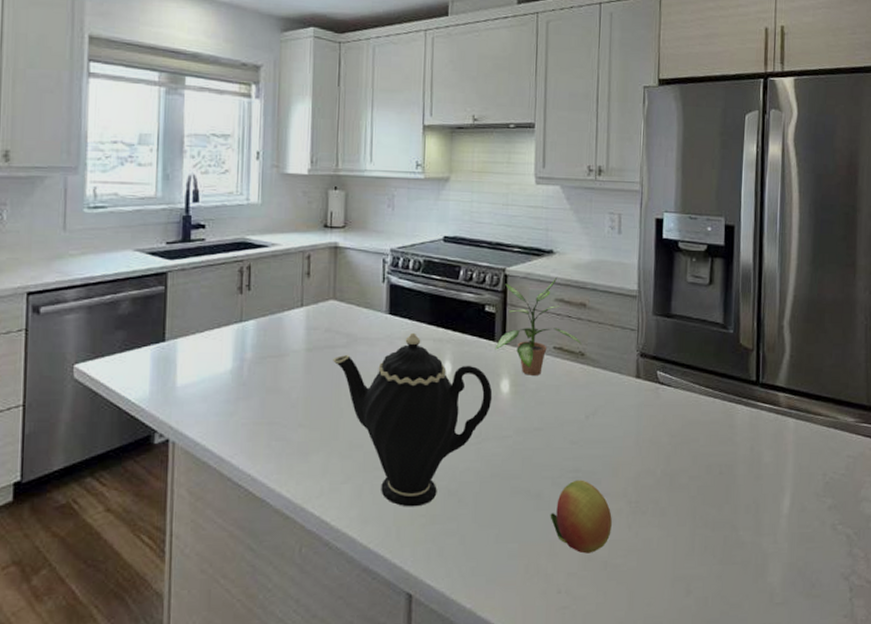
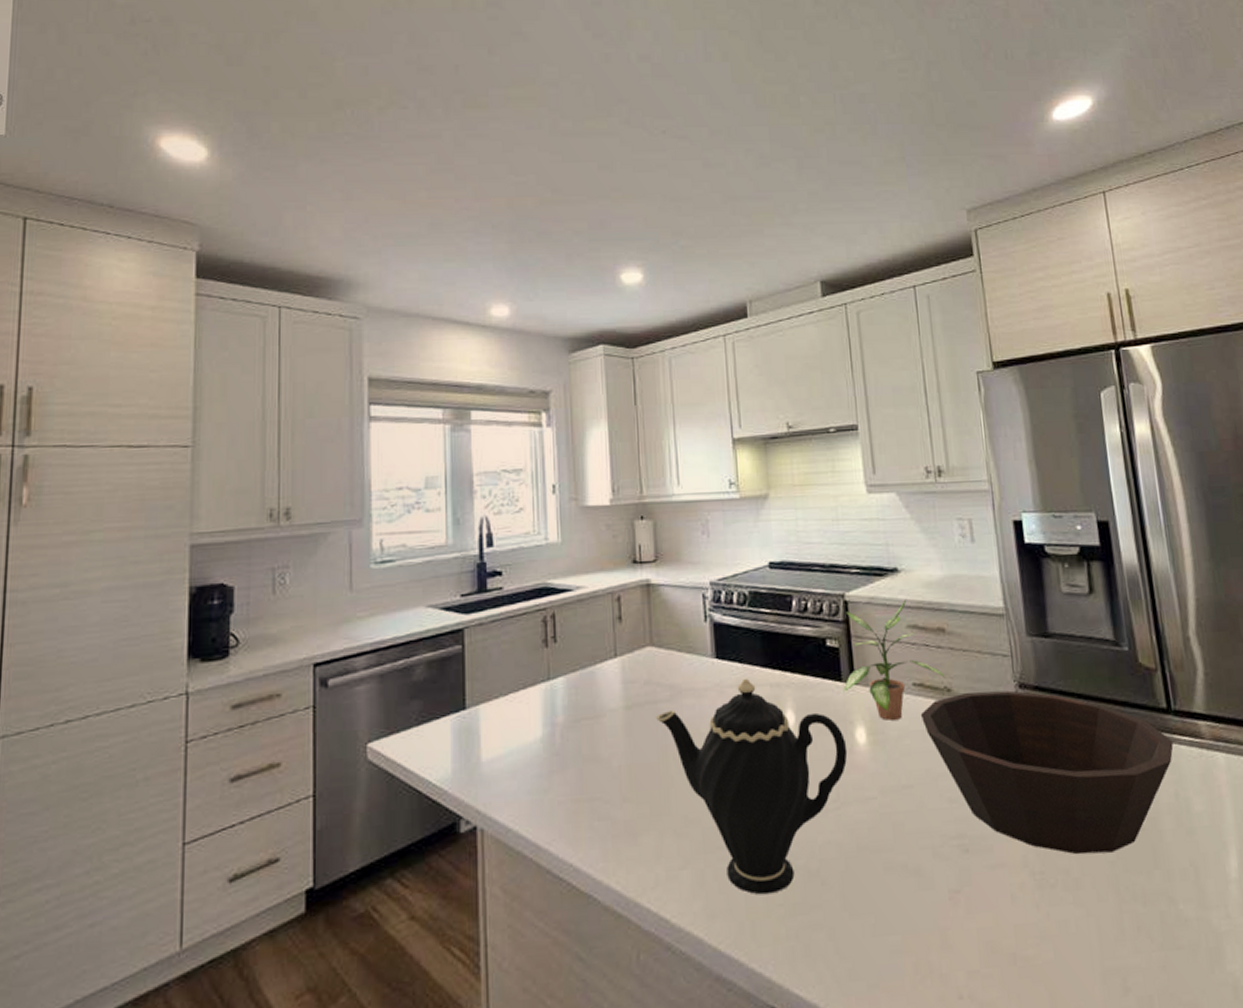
fruit: present [550,480,612,554] -> none [936,847,1016,944]
bowl: none [556,357,756,490] -> present [920,690,1174,855]

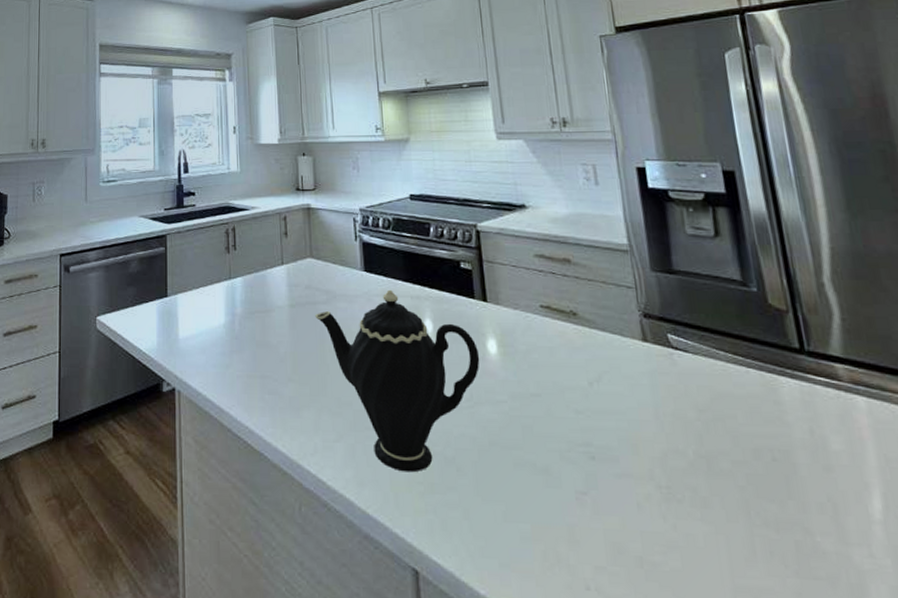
potted plant: present [843,598,946,720] -> none [476,231,571,336]
bowl: present [920,690,1174,855] -> none [547,317,808,478]

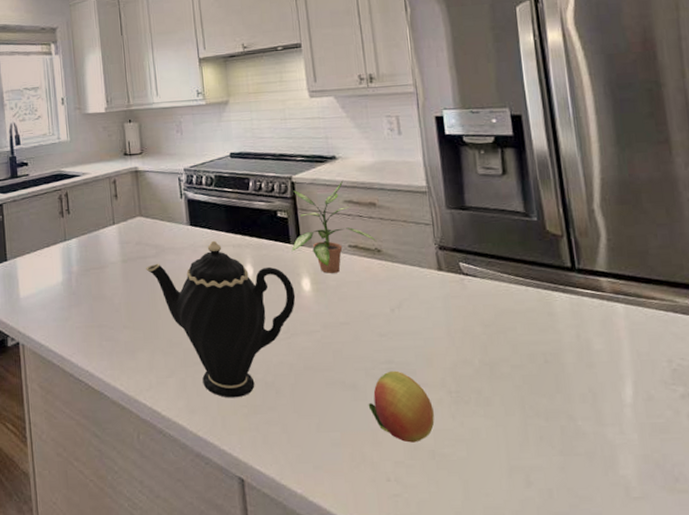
potted plant: none [476,231,571,336] -> present [291,180,376,273]
fruit: none [563,455,642,545] -> present [368,370,435,443]

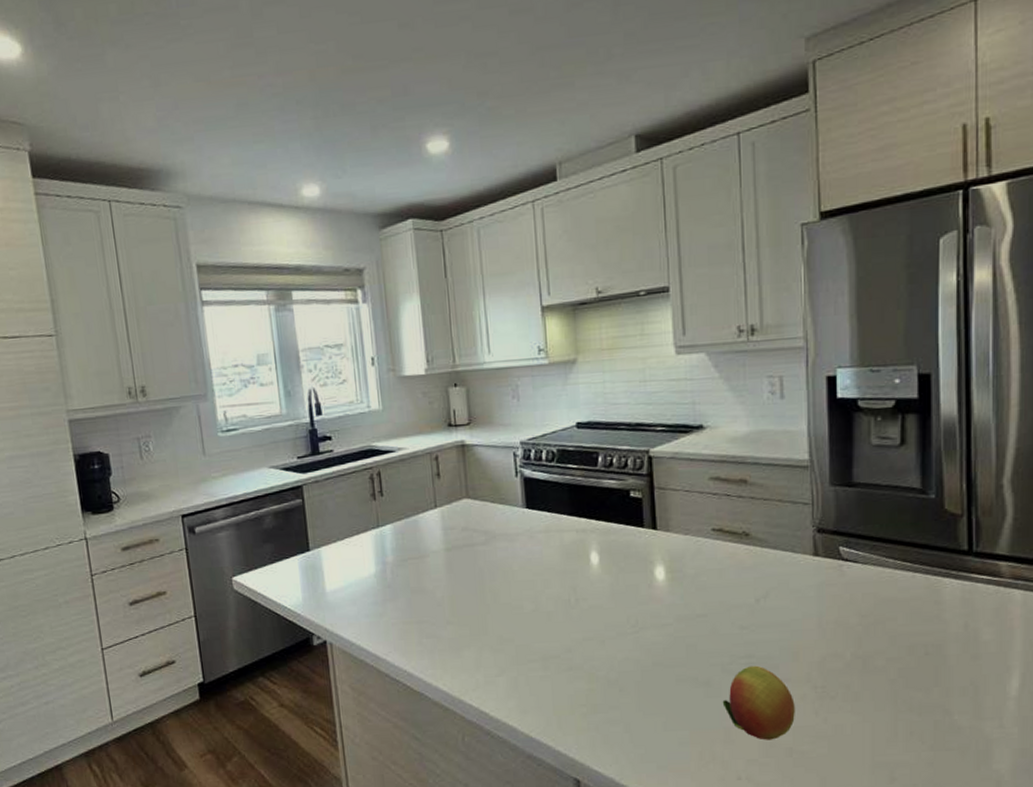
teapot: present [146,240,296,398] -> none [473,525,647,697]
potted plant: present [291,180,376,273] -> none [644,453,745,561]

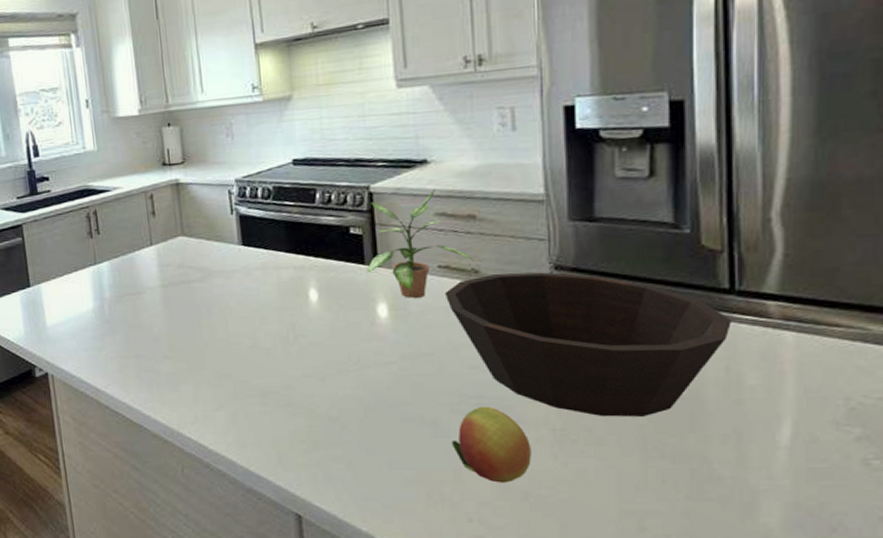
potted plant: none [644,453,745,561] -> present [366,188,474,298]
bowl: none [717,535,970,673] -> present [444,272,731,417]

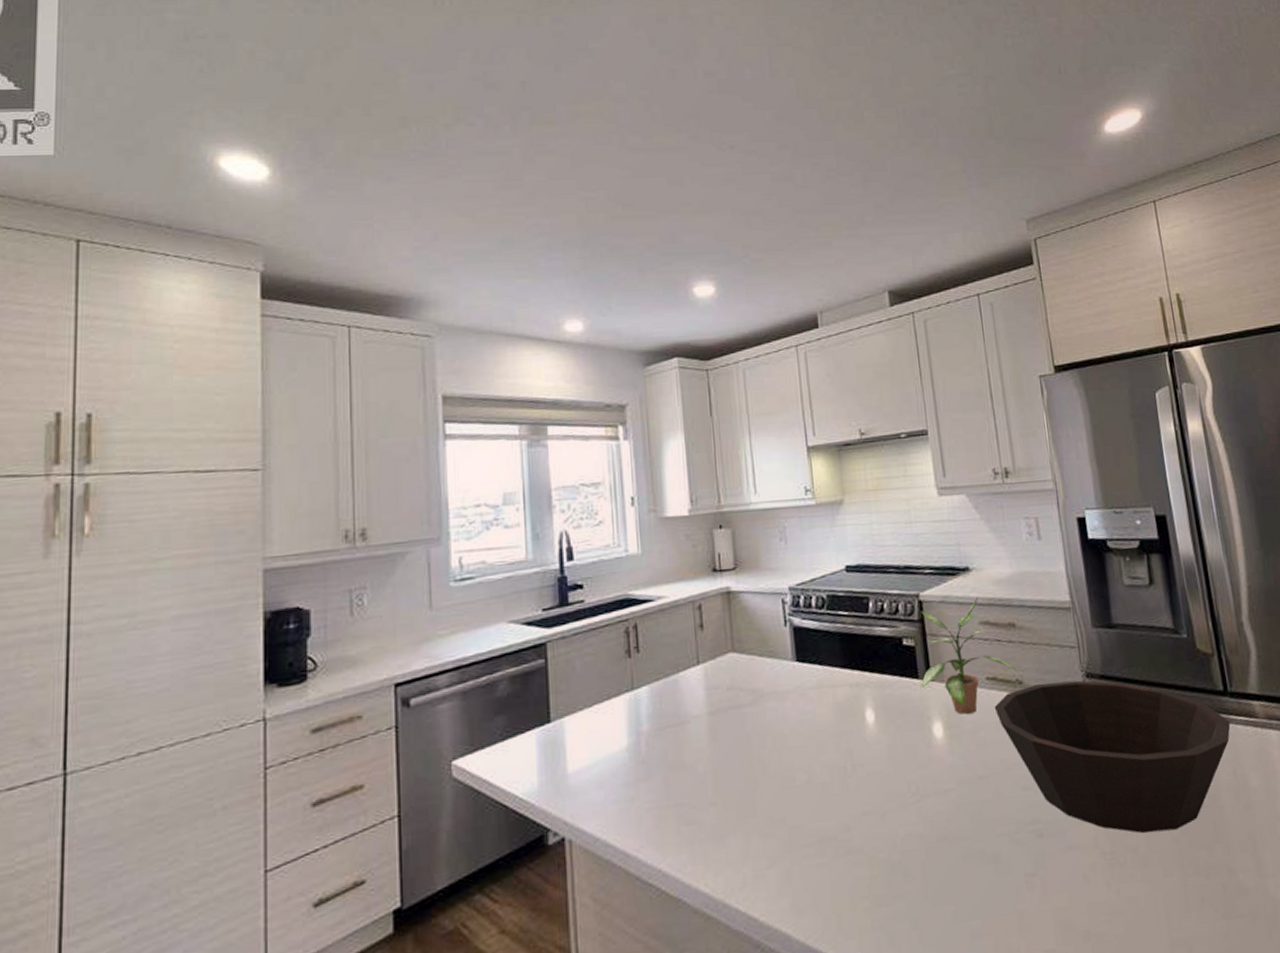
fruit: present [451,406,531,483] -> none [1013,832,1088,924]

